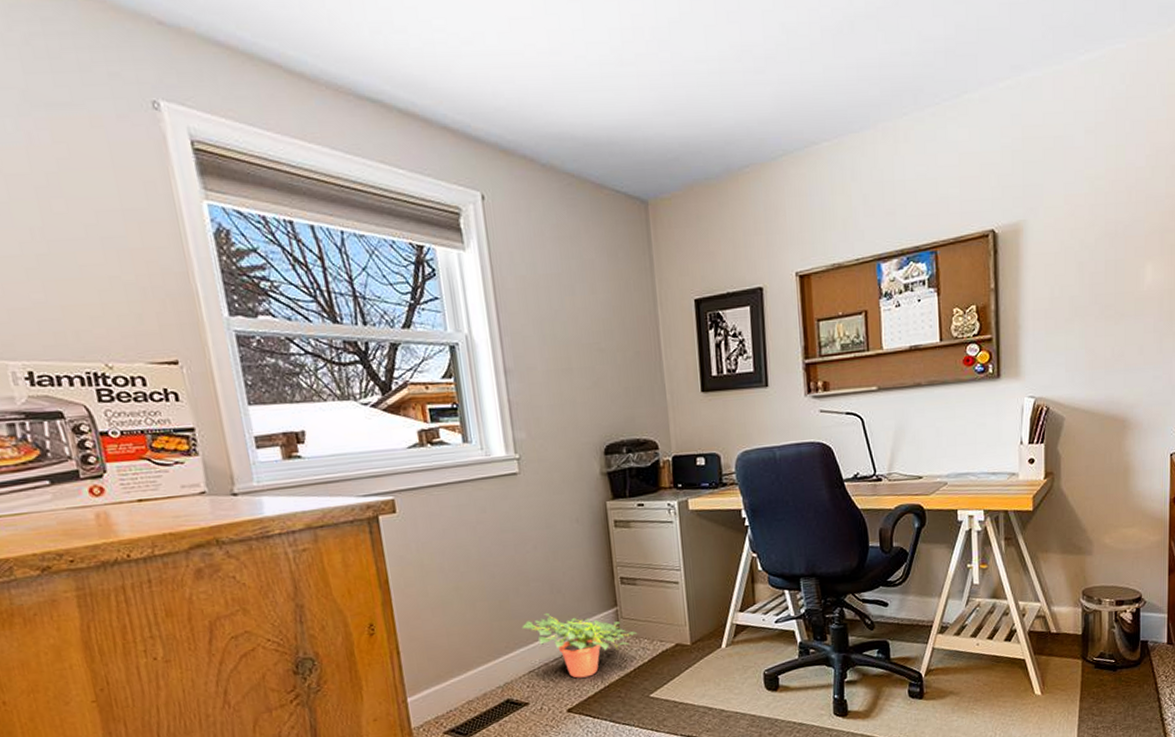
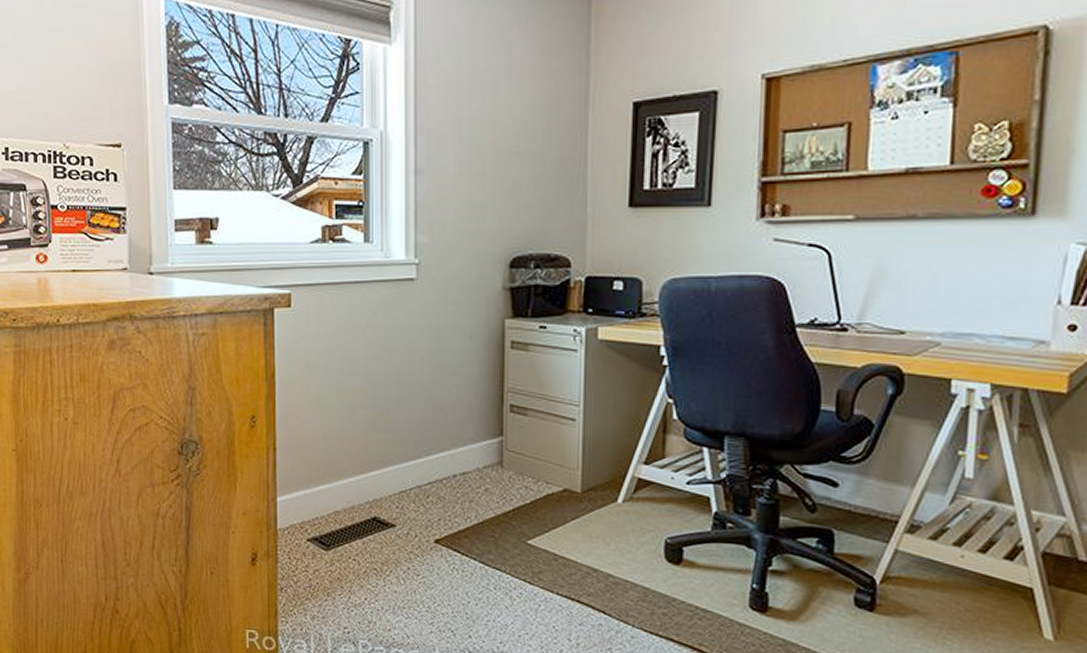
potted plant: present [522,612,638,678] -> none [399,431,522,509]

